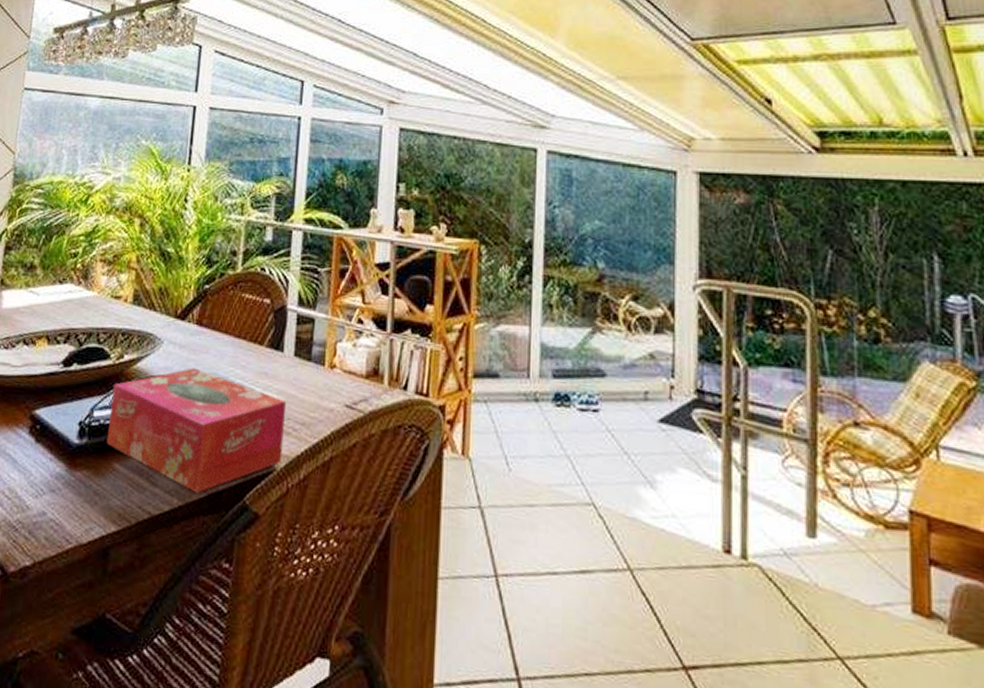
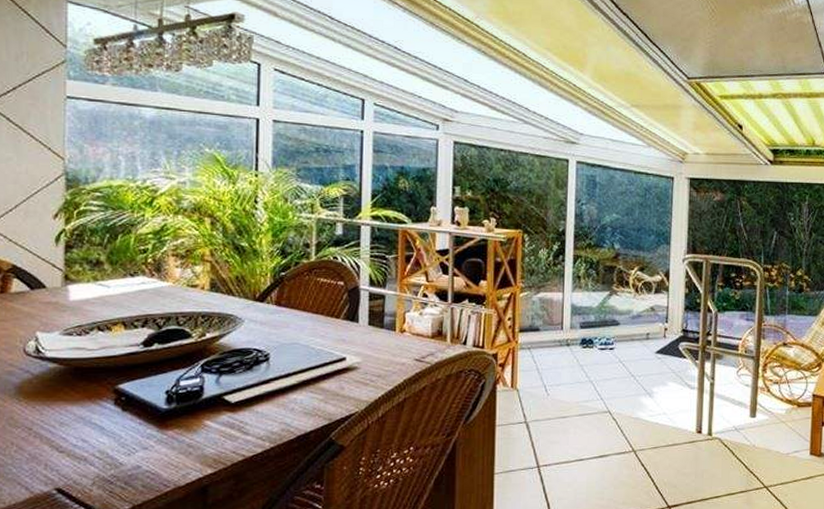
tissue box: present [106,368,287,494] -> none [195,340,364,437]

